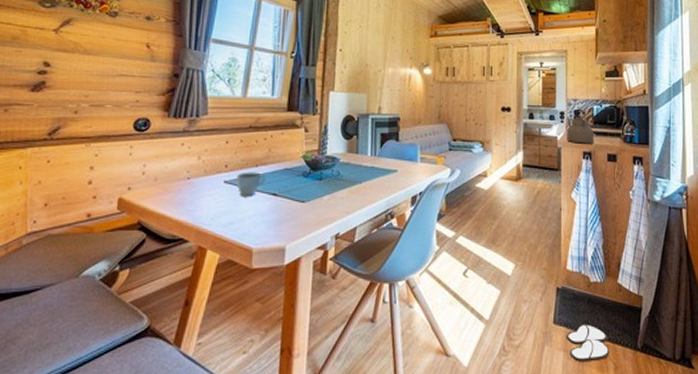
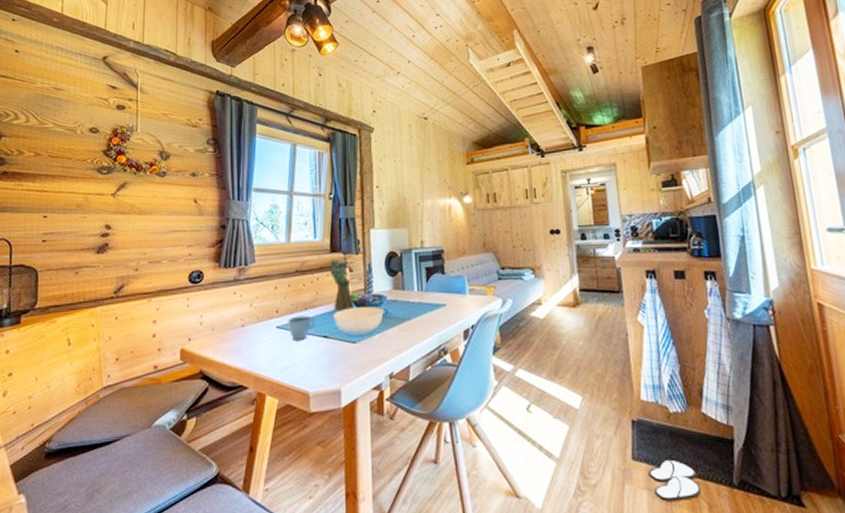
vase: none [284,117,307,171] -> present [329,258,355,313]
bowl: none [284,166,336,196] -> present [333,306,384,337]
kettle: present [566,108,595,144] -> none [622,224,658,262]

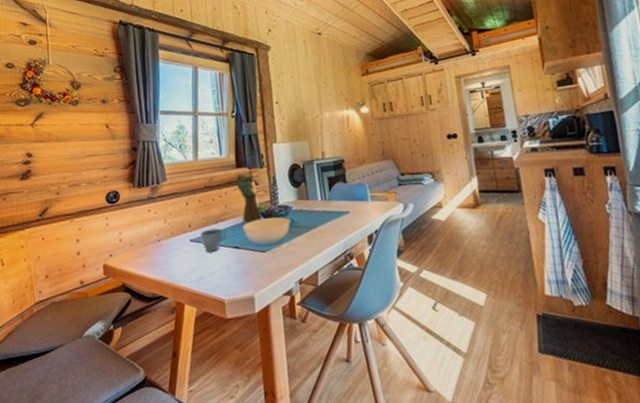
slippers: present [649,459,702,501] -> none [556,351,610,391]

